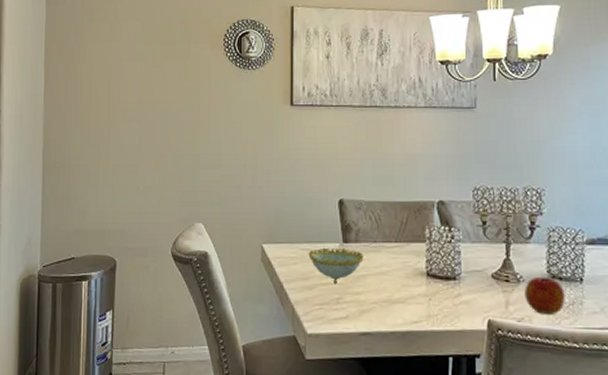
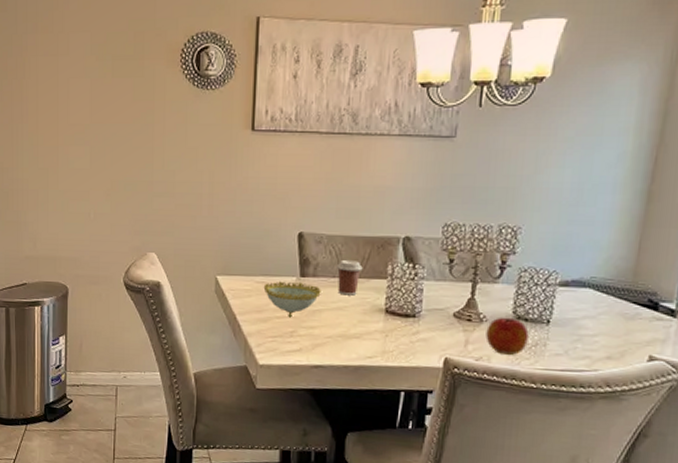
coffee cup: none [378,224,402,260] -> present [337,259,363,296]

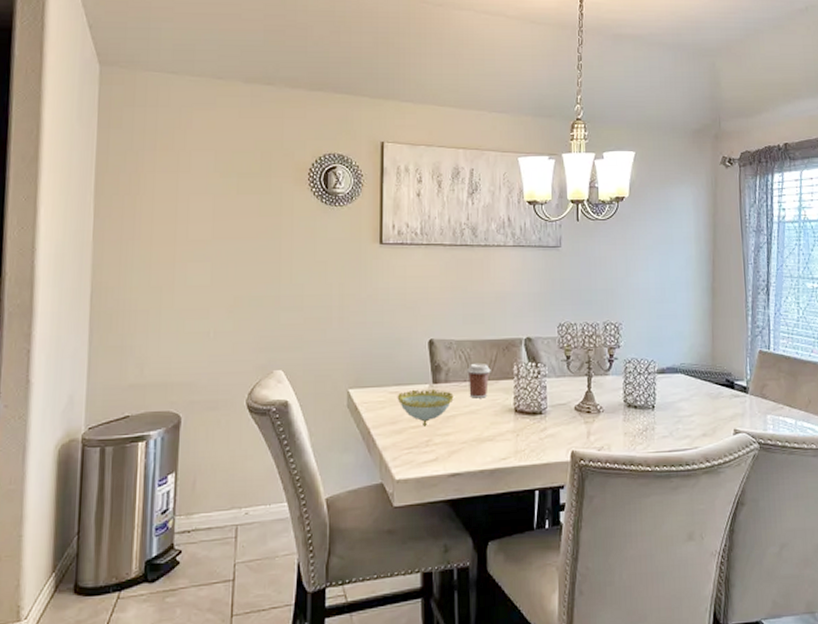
apple: present [485,317,529,355] -> none [604,406,639,442]

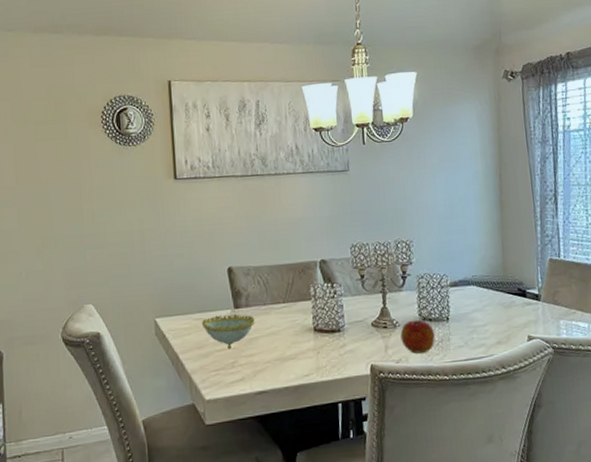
coffee cup: present [467,363,491,398] -> none [266,287,289,321]
apple: none [604,406,639,442] -> present [400,319,435,354]

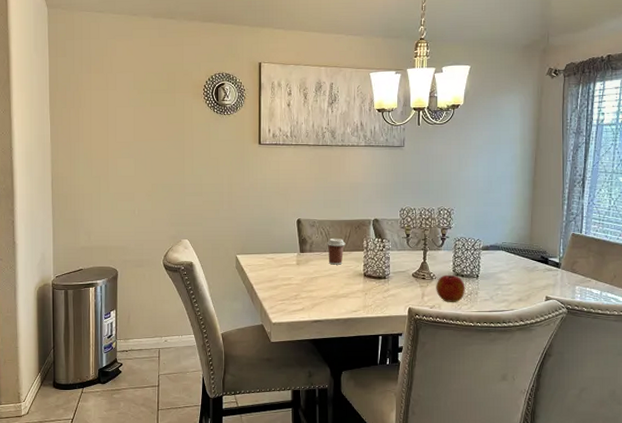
decorative bowl: present [201,313,255,349] -> none [273,256,316,285]
coffee cup: none [266,287,289,321] -> present [327,238,346,265]

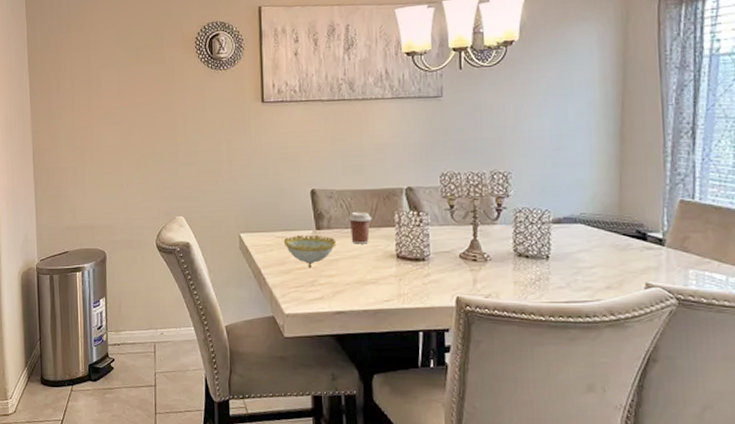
decorative bowl: none [273,256,316,285] -> present [283,234,336,268]
apple: present [436,274,465,302] -> none [491,255,532,290]

